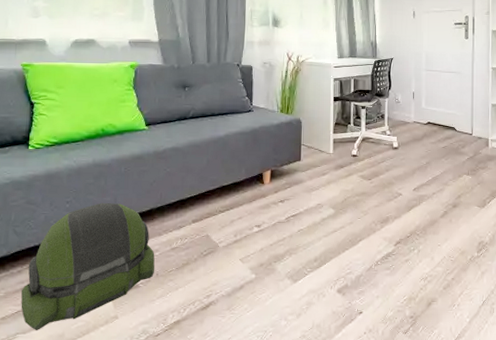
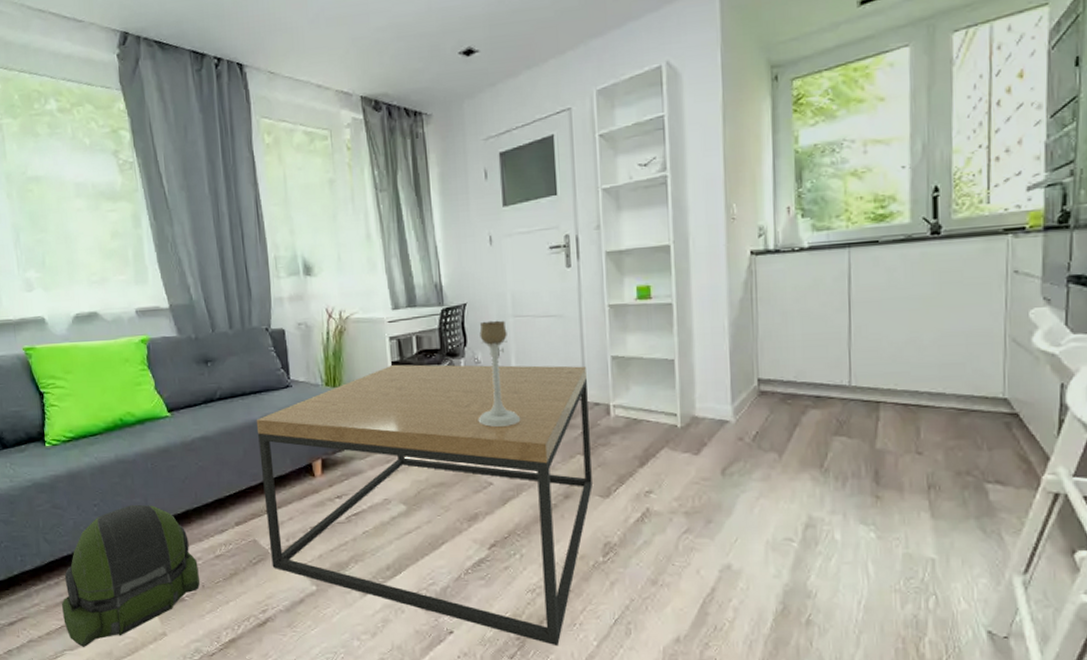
coffee table: none [219,99,474,323] -> present [256,364,592,647]
candle holder: none [394,72,426,152] -> present [478,320,521,428]

